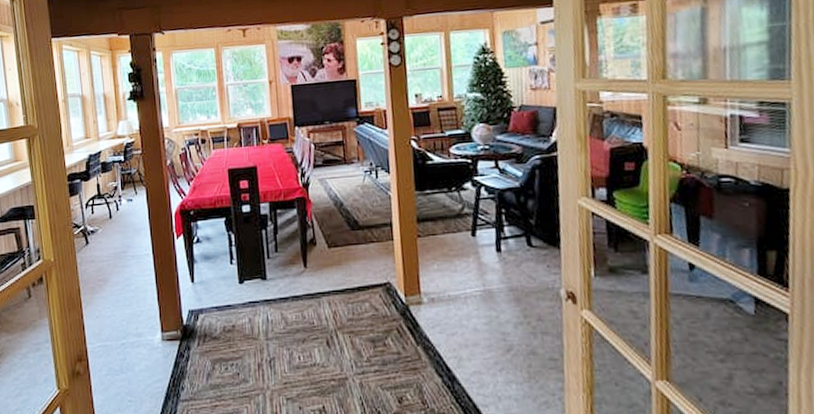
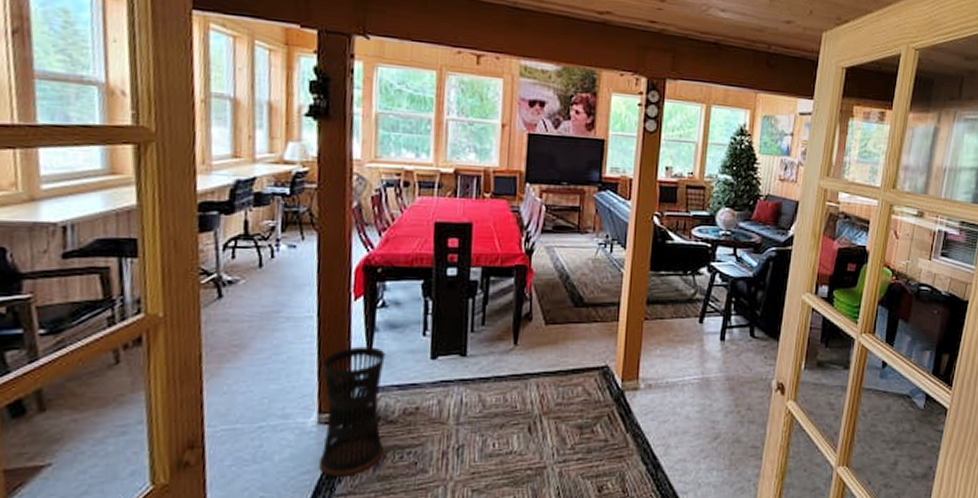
umbrella stand: none [160,275,212,385] -> present [319,346,386,477]

